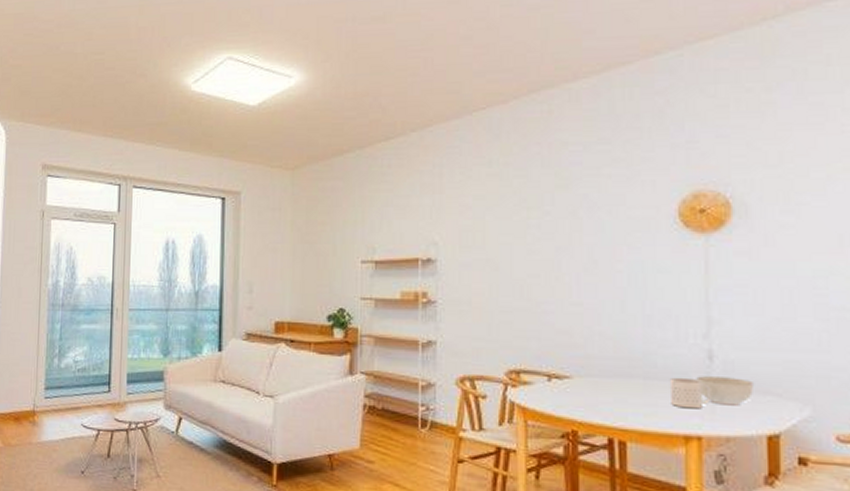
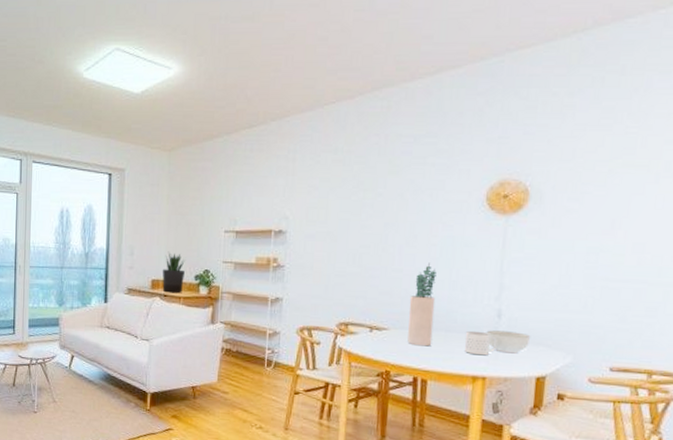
planter: none [287,287,315,338] -> present [162,251,185,294]
vase: none [594,293,628,399] -> present [407,262,437,347]

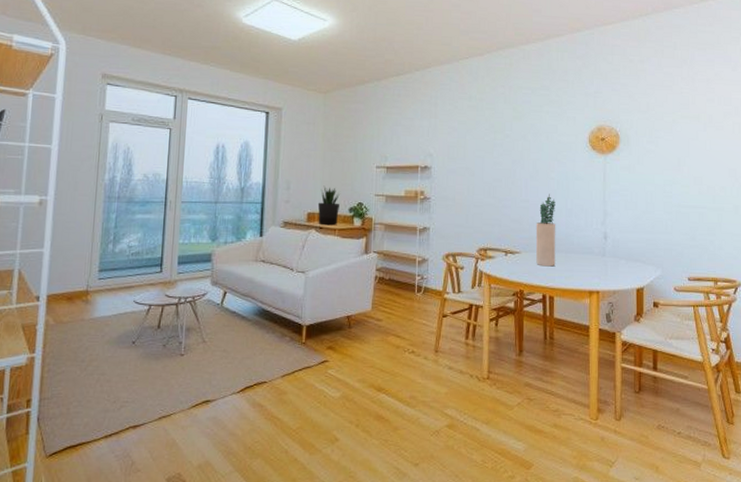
mug: present [464,330,497,356] -> none [581,251,606,273]
bowl: present [486,330,531,354] -> none [597,250,630,270]

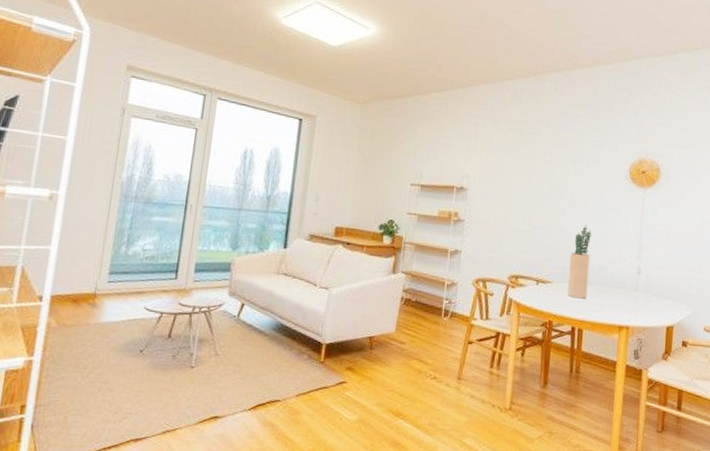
planter: present [317,185,340,226] -> none [346,199,371,242]

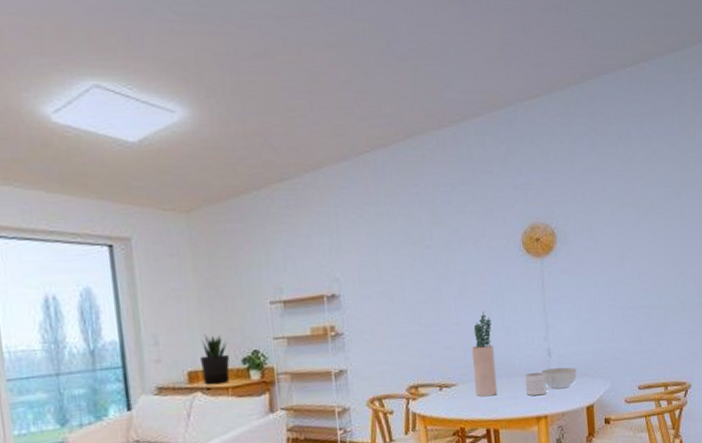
planter: none [346,199,371,242] -> present [199,334,230,385]
mug: none [612,285,638,308] -> present [524,372,552,396]
bowl: none [629,285,663,306] -> present [541,367,577,390]

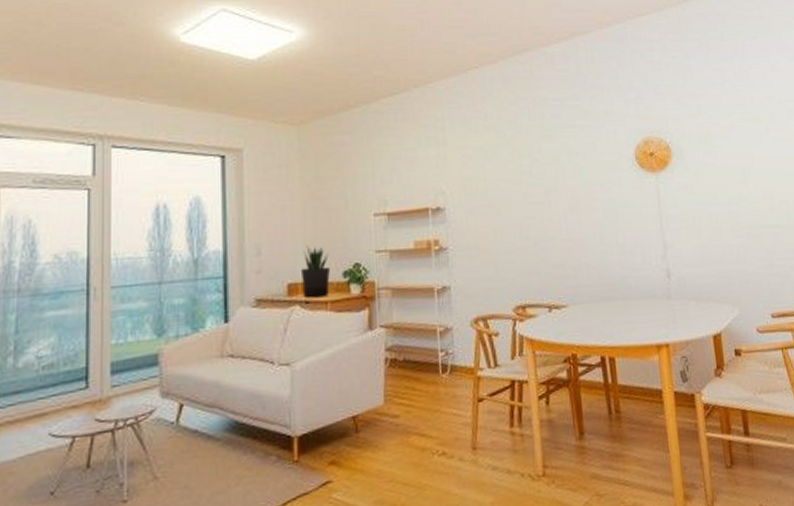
vase: present [471,311,498,397] -> none [582,228,613,321]
mug: present [524,372,552,396] -> none [641,294,673,322]
bowl: present [541,367,577,390] -> none [660,290,701,315]

